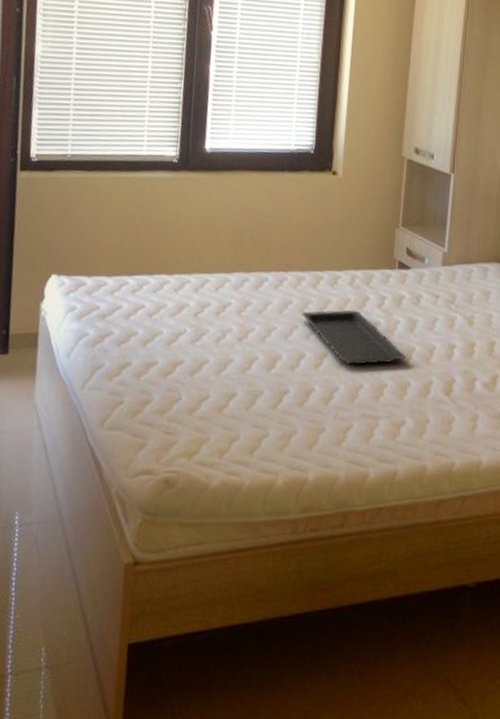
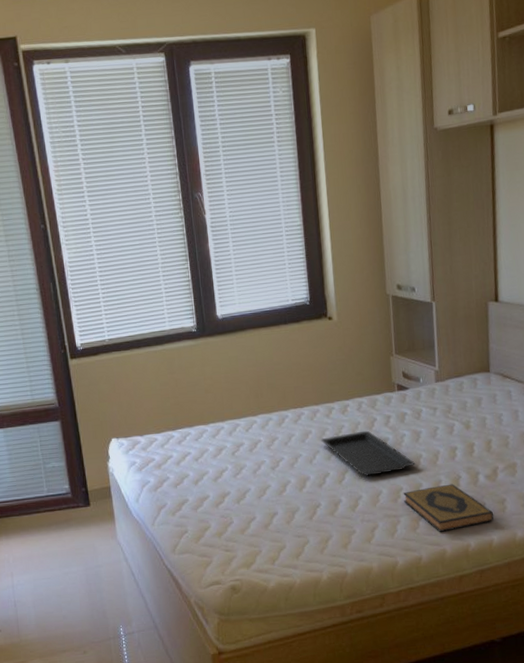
hardback book: none [386,387,487,444] -> present [403,484,494,532]

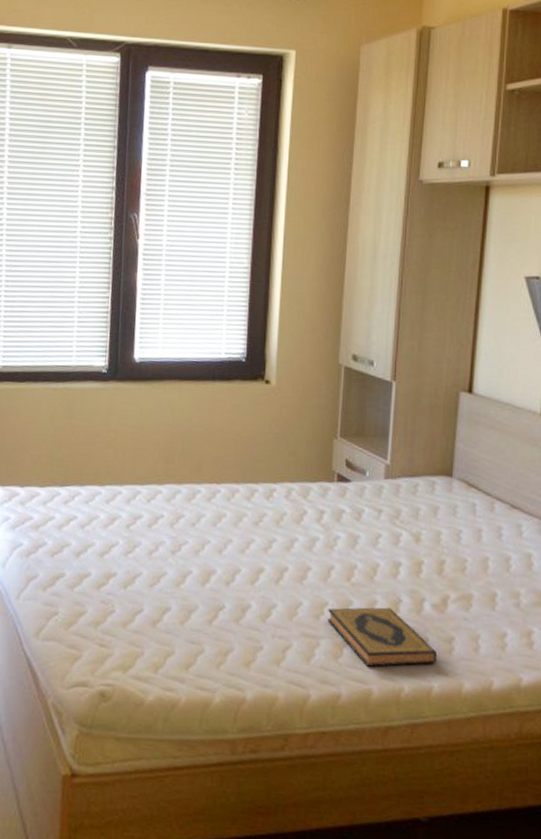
serving tray: present [321,430,415,477] -> none [236,523,347,582]

